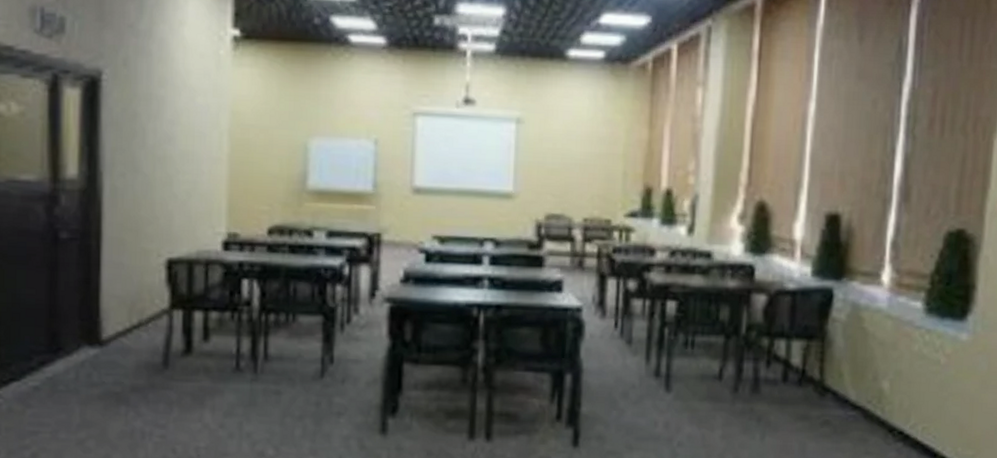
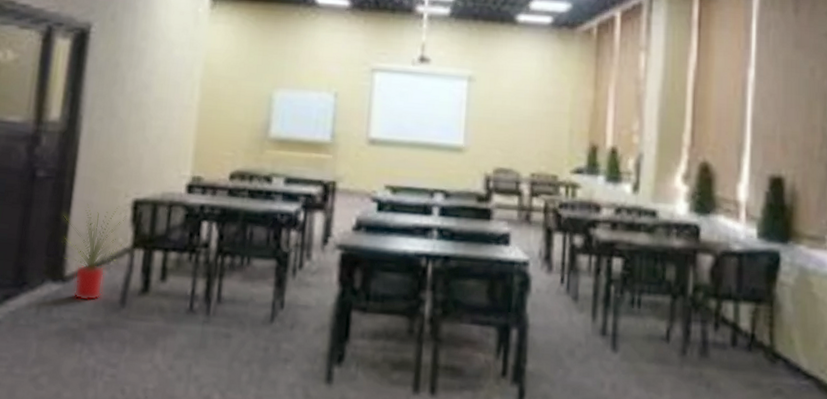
house plant: none [93,265,162,365] -> present [63,203,128,302]

